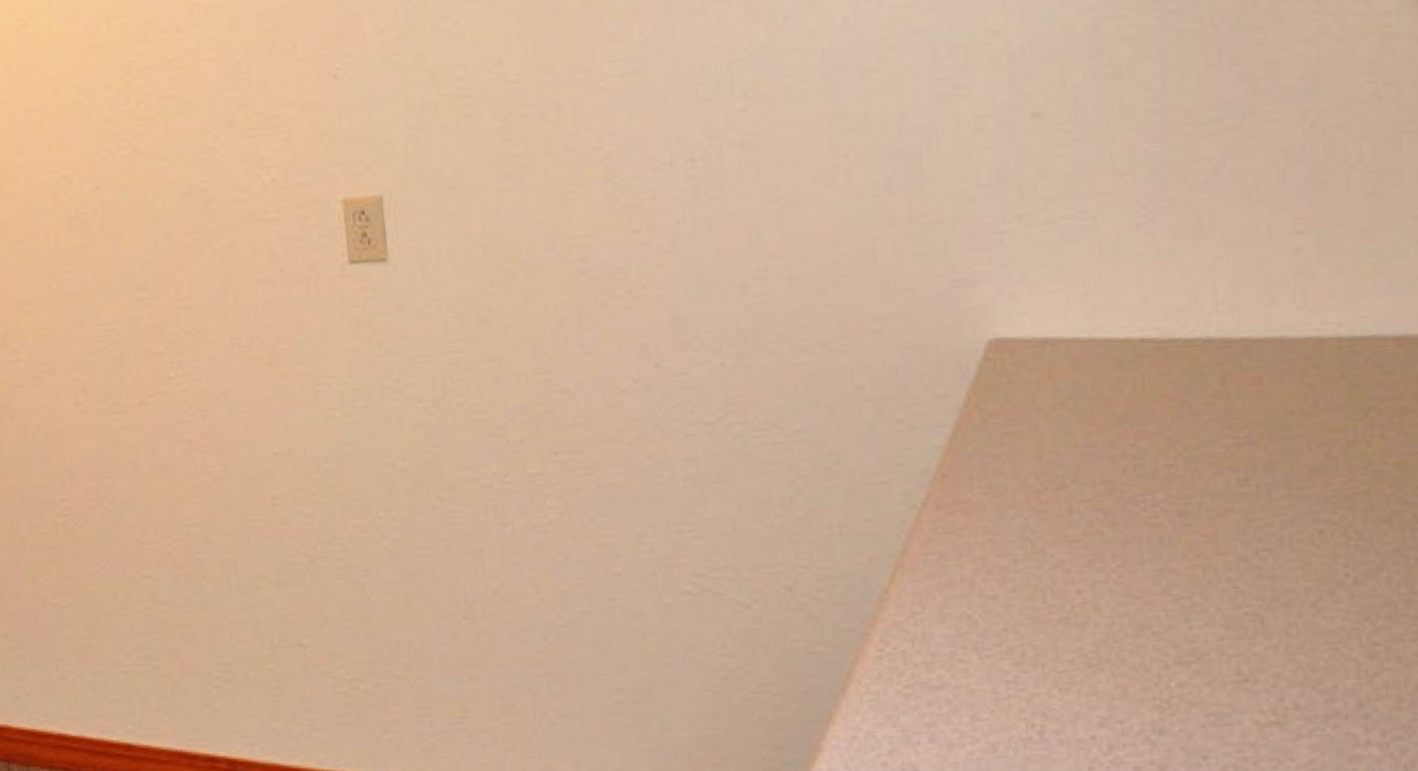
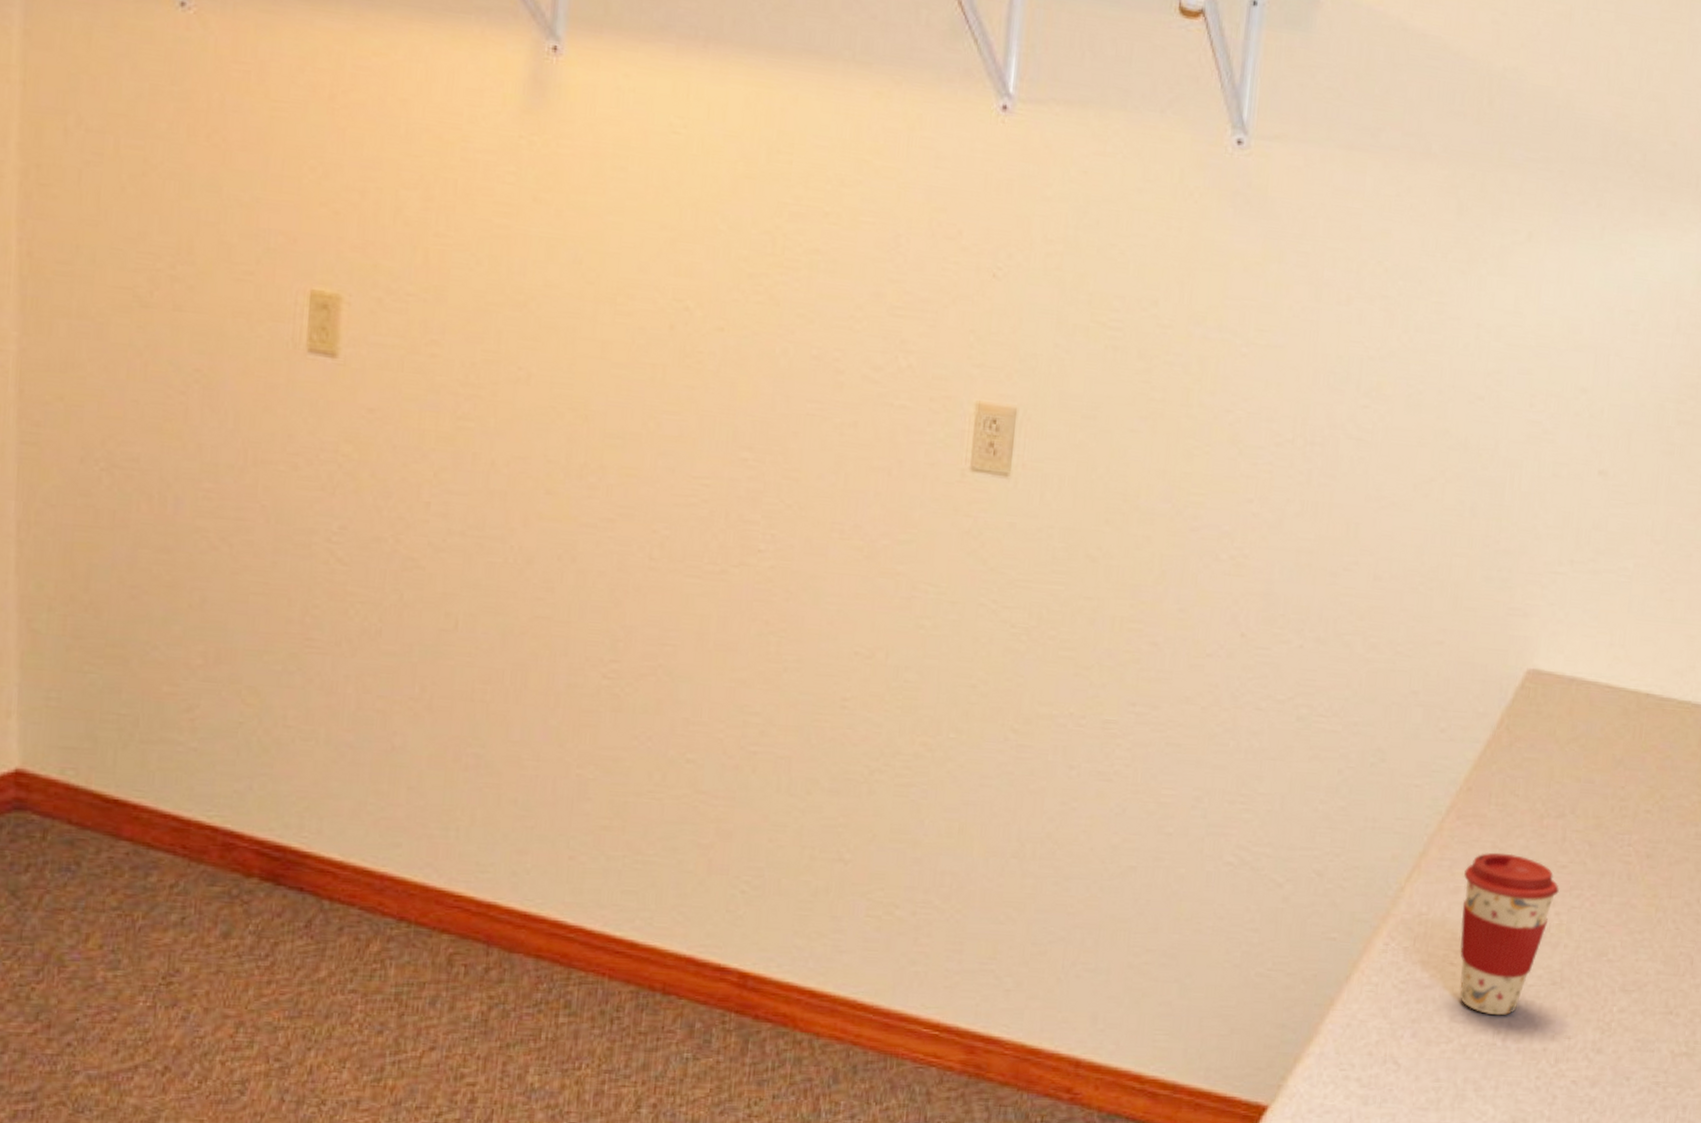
coffee cup: none [956,536,1077,709] -> present [1459,852,1560,1016]

